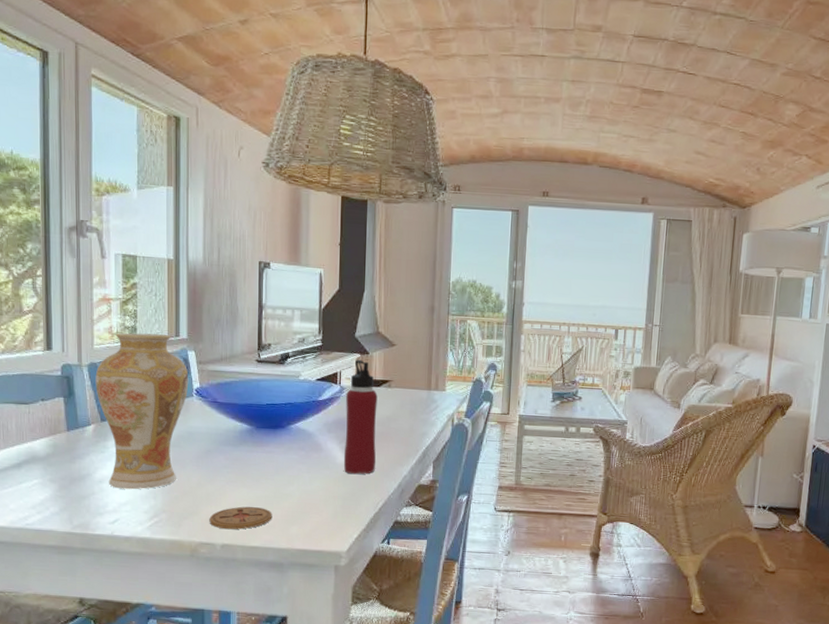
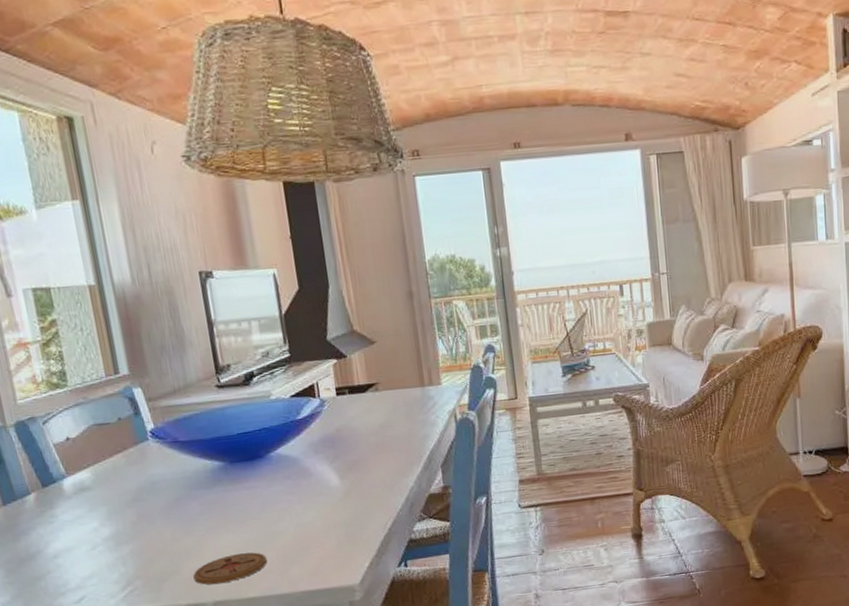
vase: present [95,332,189,490] -> none [25,374,146,562]
water bottle: present [343,359,378,475] -> none [328,365,377,497]

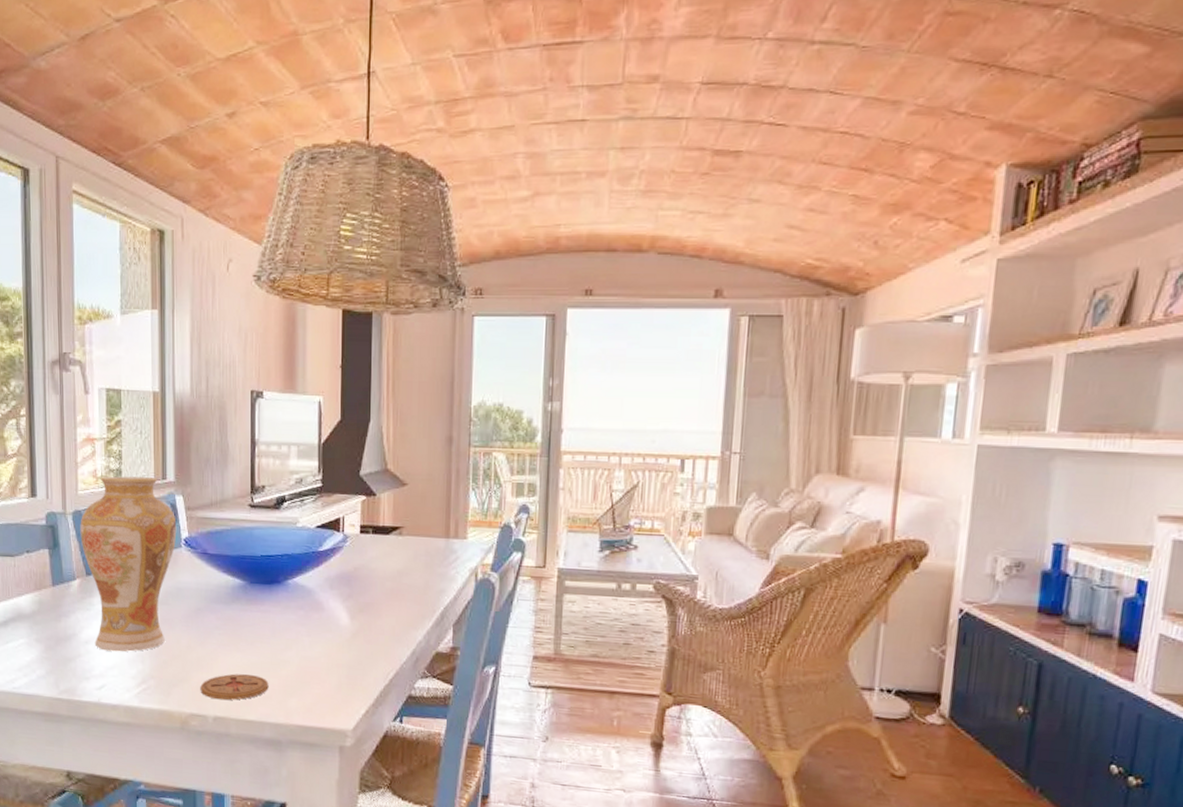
vase: none [25,374,146,562] -> present [80,476,177,652]

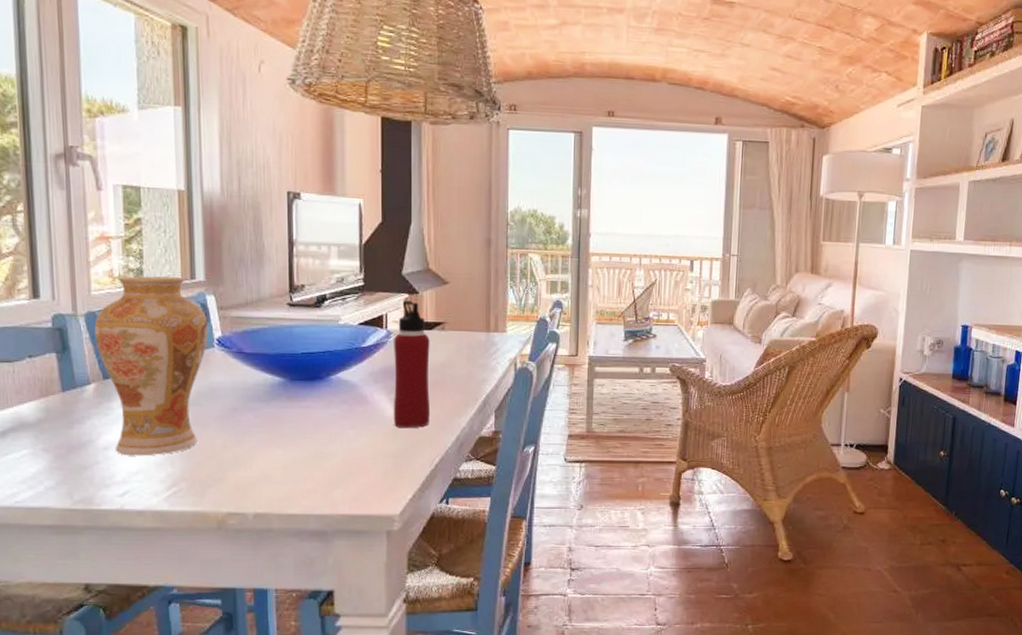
coaster: present [200,673,269,700] -> none [238,470,313,497]
water bottle: none [348,502,387,640] -> present [393,300,430,429]

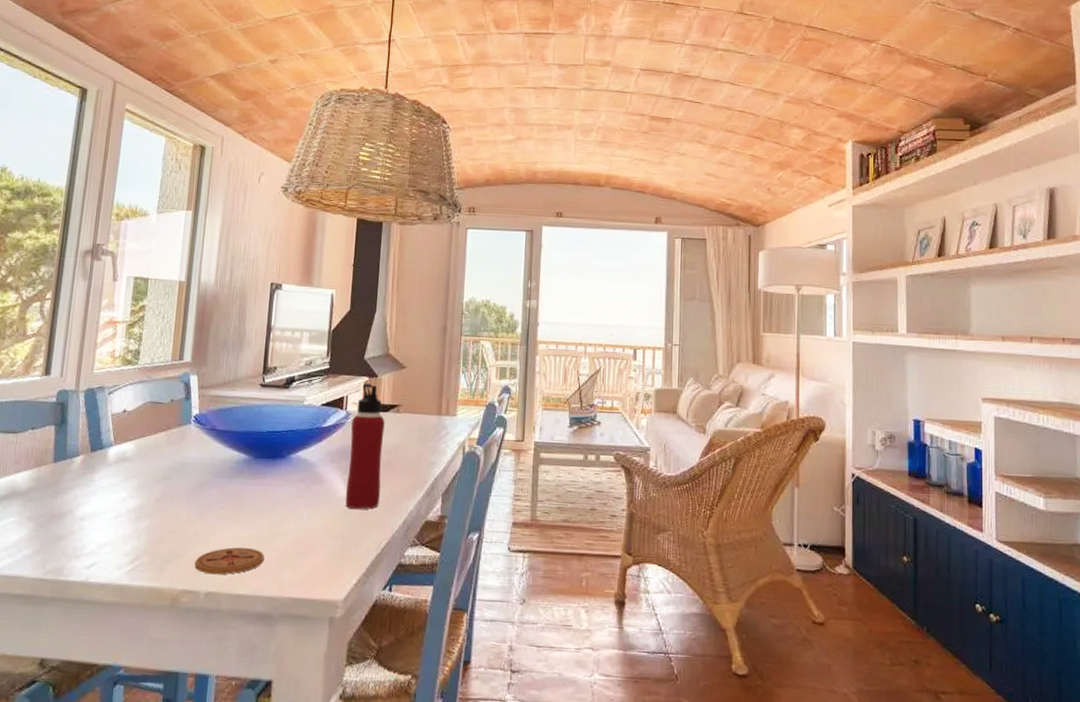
vase: present [94,275,209,456] -> none [89,356,189,528]
coaster: none [238,470,313,497] -> present [194,547,265,575]

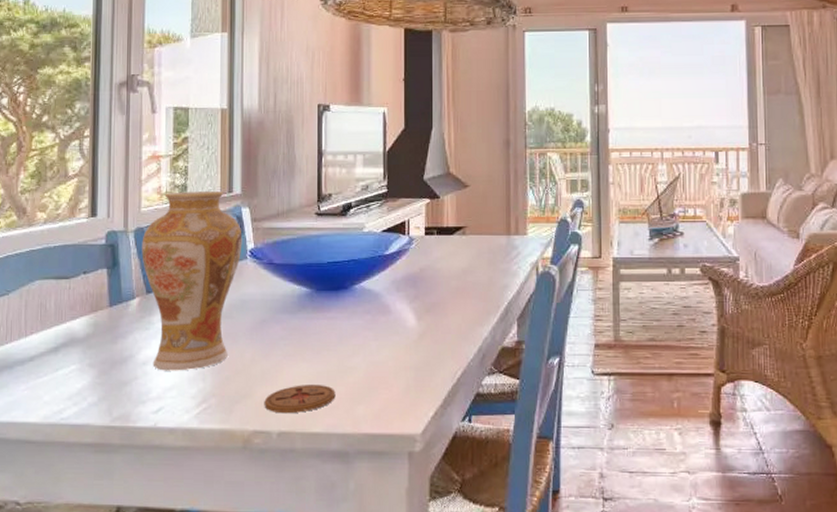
vase: none [89,356,189,528] -> present [141,191,242,371]
water bottle: present [345,383,385,510] -> none [415,205,451,340]

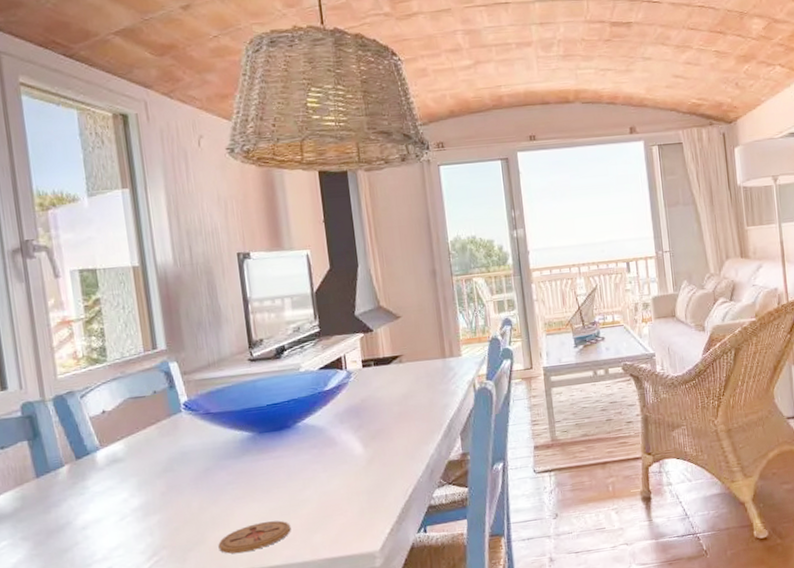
vase: present [141,191,242,371] -> none [63,349,175,533]

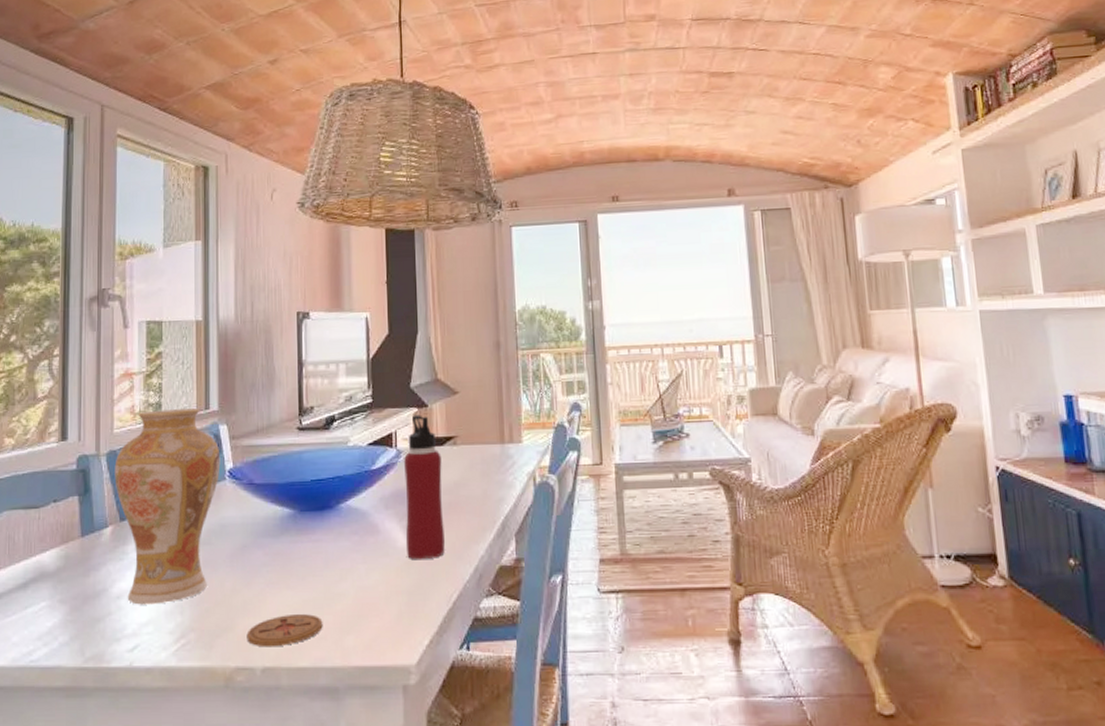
vase: none [63,349,175,533] -> present [114,408,221,605]
water bottle: none [354,339,399,464] -> present [404,414,445,560]

